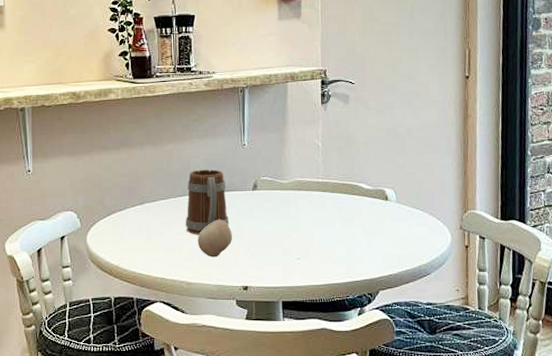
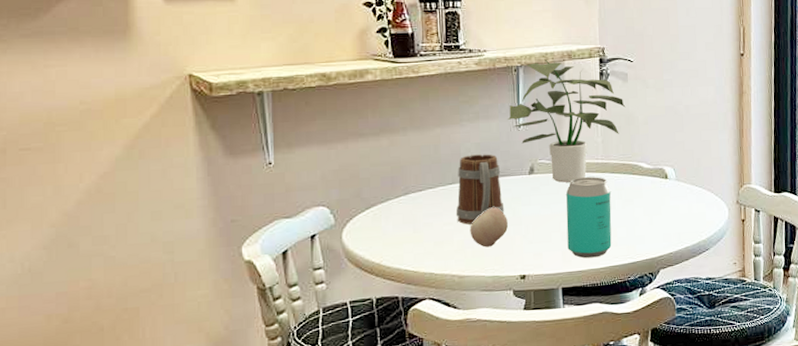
potted plant: none [233,82,347,199] -> present [507,60,626,183]
beverage can: none [287,195,331,274] -> present [566,177,612,259]

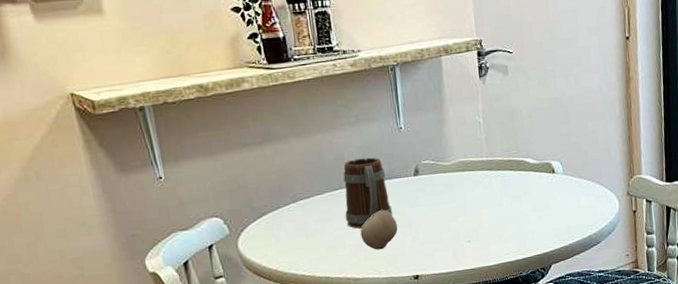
potted plant: present [507,60,626,183] -> none [388,57,508,183]
beverage can: present [566,177,612,259] -> none [453,175,502,257]

